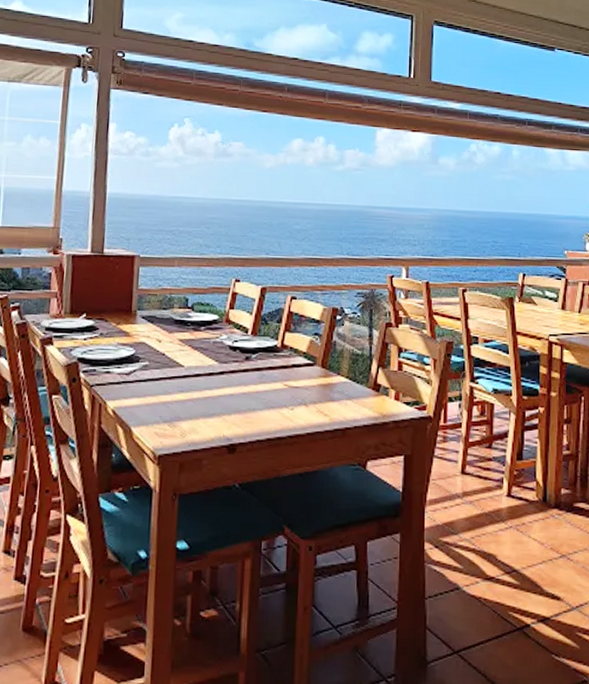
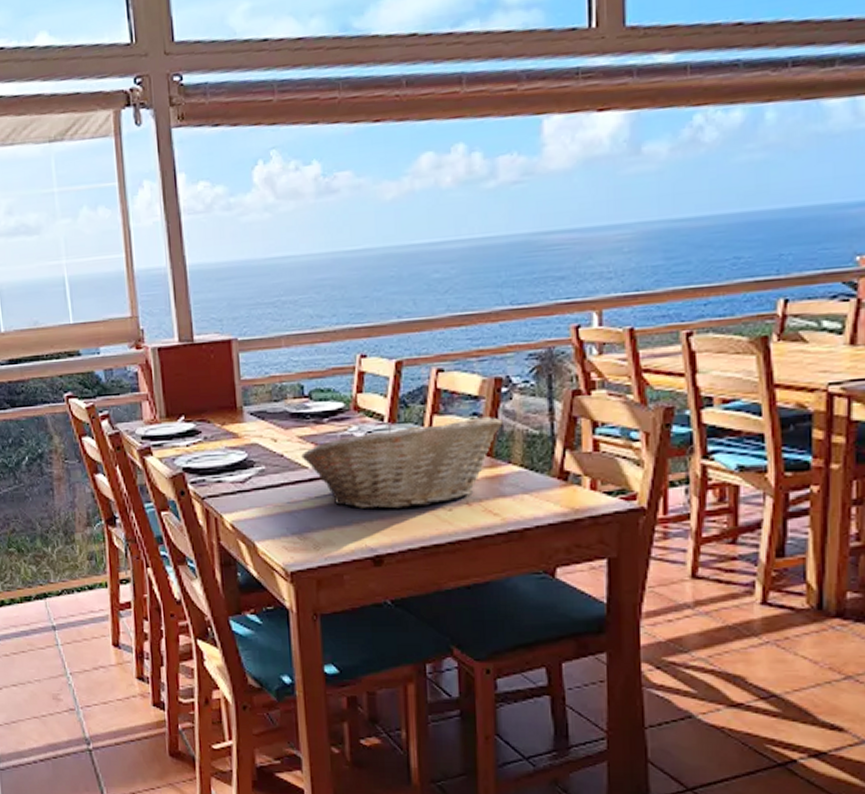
fruit basket: none [179,333,336,406] -> present [301,417,503,509]

